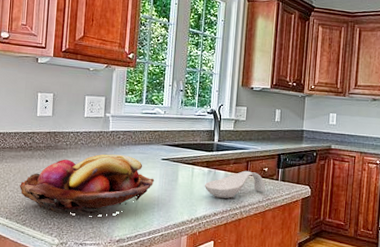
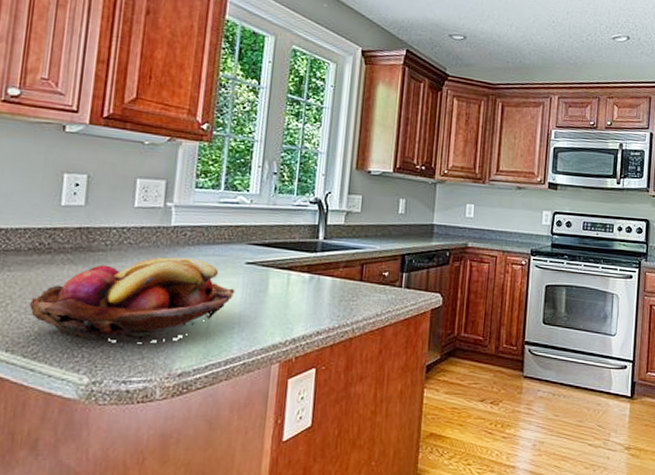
spoon rest: present [205,170,265,198] -> none [305,276,385,312]

